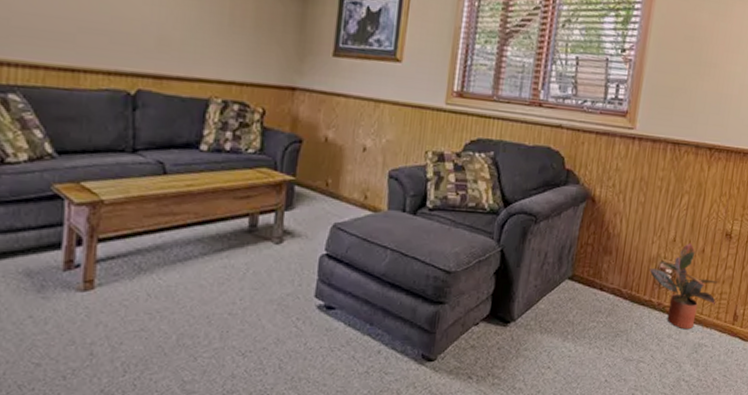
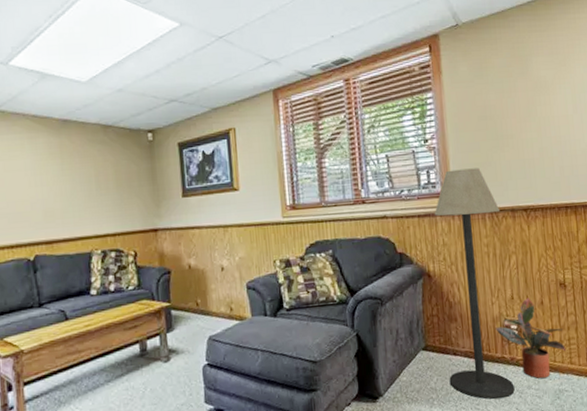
floor lamp: none [589,88,684,344] -> present [434,168,515,399]

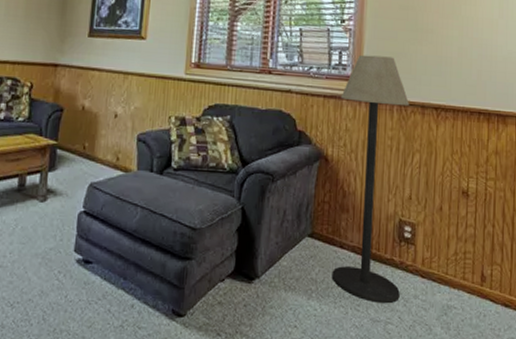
potted plant: present [494,298,566,379] -> none [387,201,460,290]

